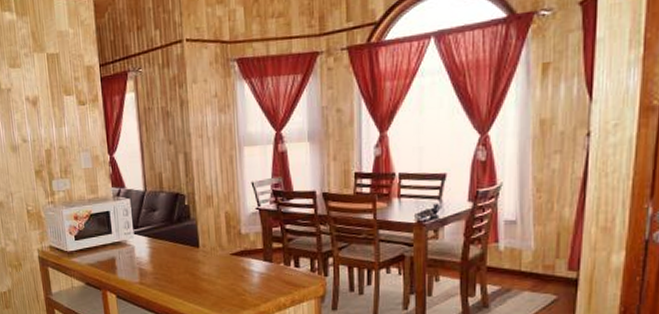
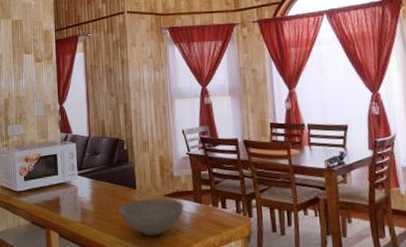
bowl: none [180,257,252,297] -> present [119,198,184,236]

